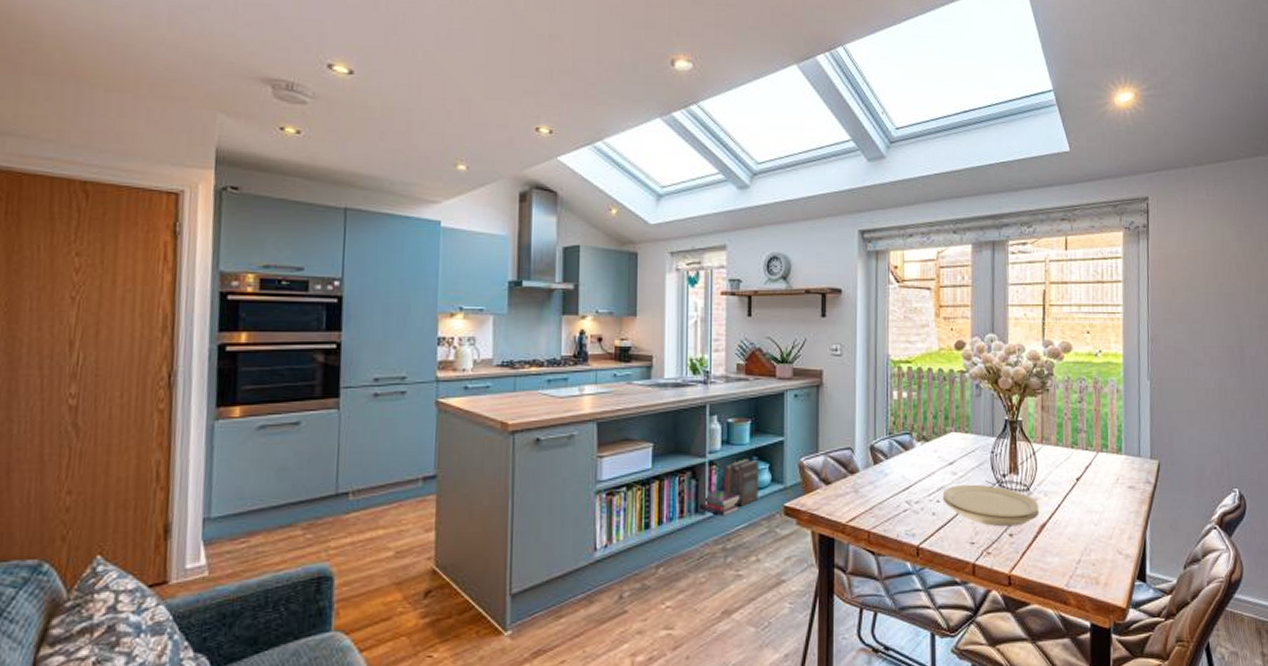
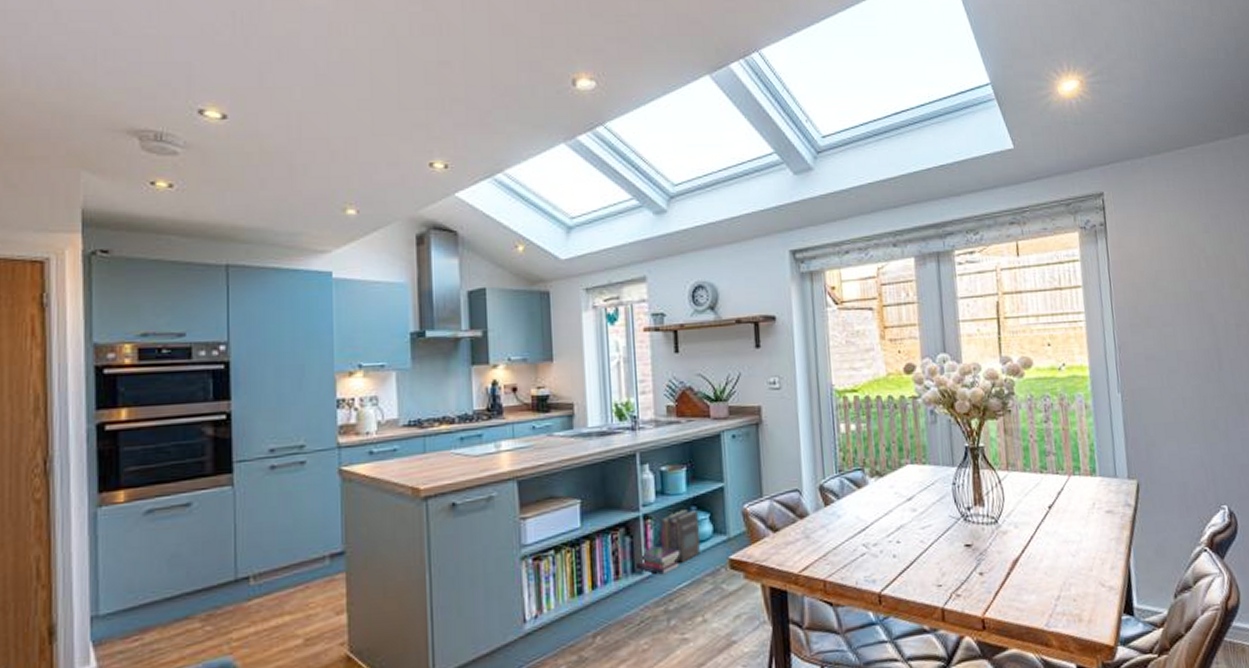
plate: present [942,484,1040,527] -> none [902,520,1011,565]

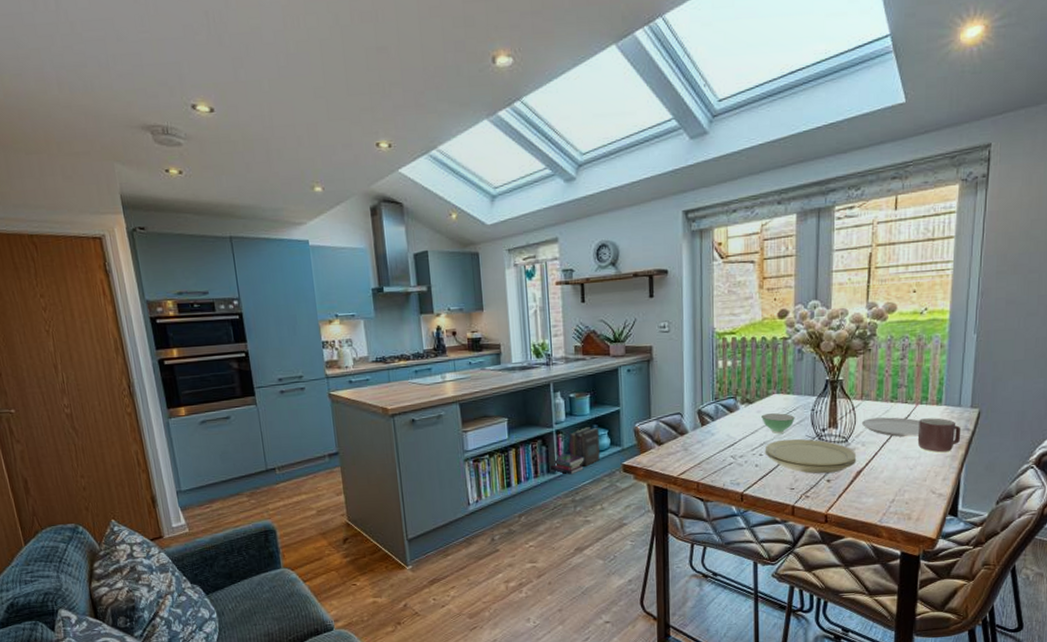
bowl: none [895,488,935,515] -> present [762,413,795,435]
plate: none [902,520,1011,565] -> present [765,438,857,474]
plate: none [1011,491,1077,517] -> present [862,417,920,438]
mug: none [1074,491,1123,536] -> present [917,418,961,454]

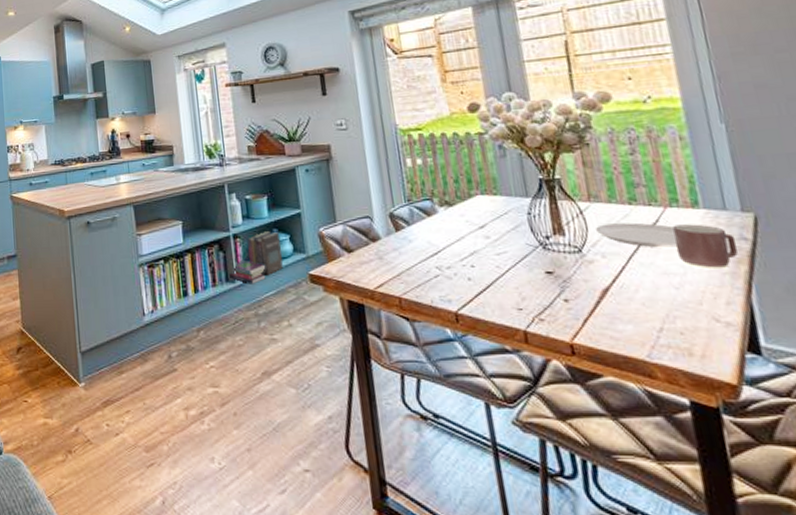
bowl: present [762,413,795,435] -> none [466,217,509,242]
plate: present [765,438,857,474] -> none [476,247,599,292]

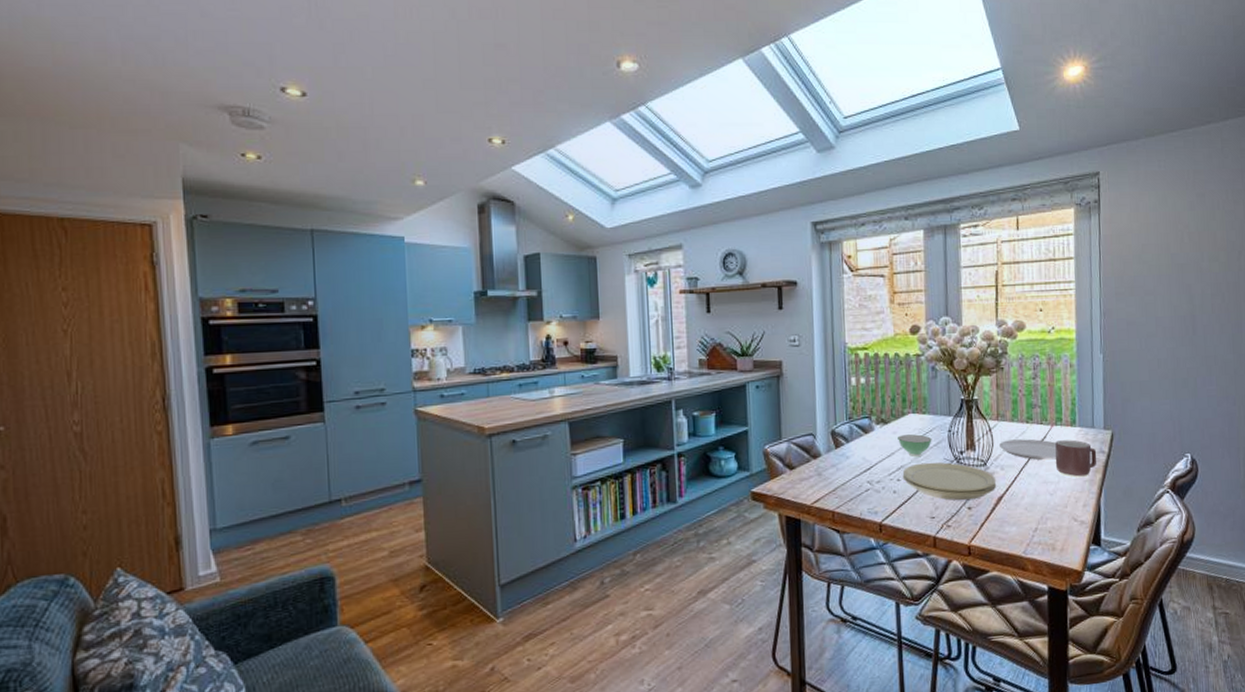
books: present [229,258,266,284] -> none [671,478,709,504]
books: present [247,231,283,277] -> none [692,449,726,496]
bowl: none [466,217,509,242] -> present [898,434,932,458]
plate: none [476,247,599,292] -> present [902,462,997,501]

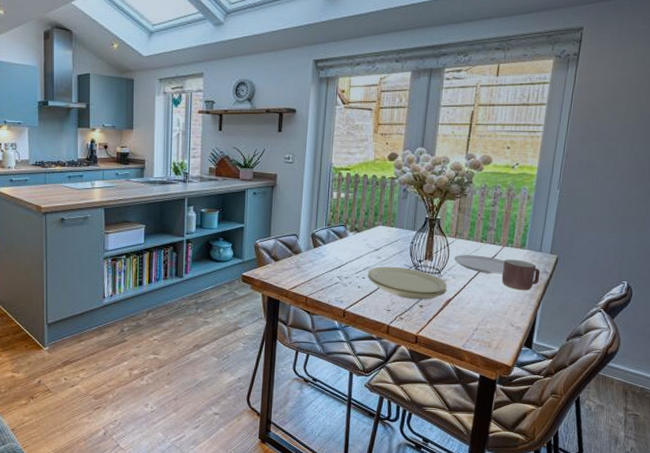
bowl: present [898,434,932,458] -> none [367,242,396,262]

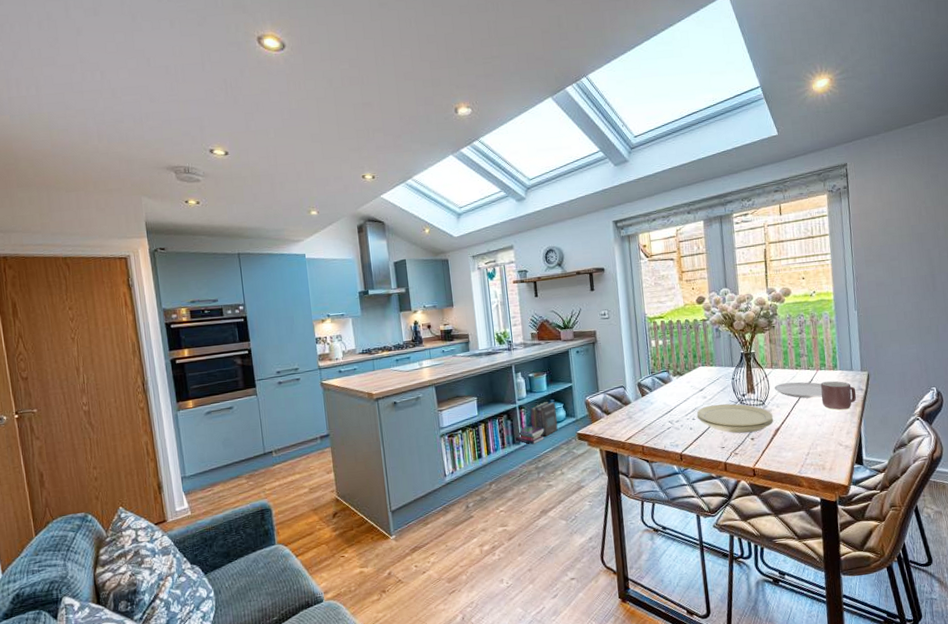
books: none [179,259,209,280] -> present [515,425,545,445]
books: none [197,239,225,275] -> present [530,402,558,438]

